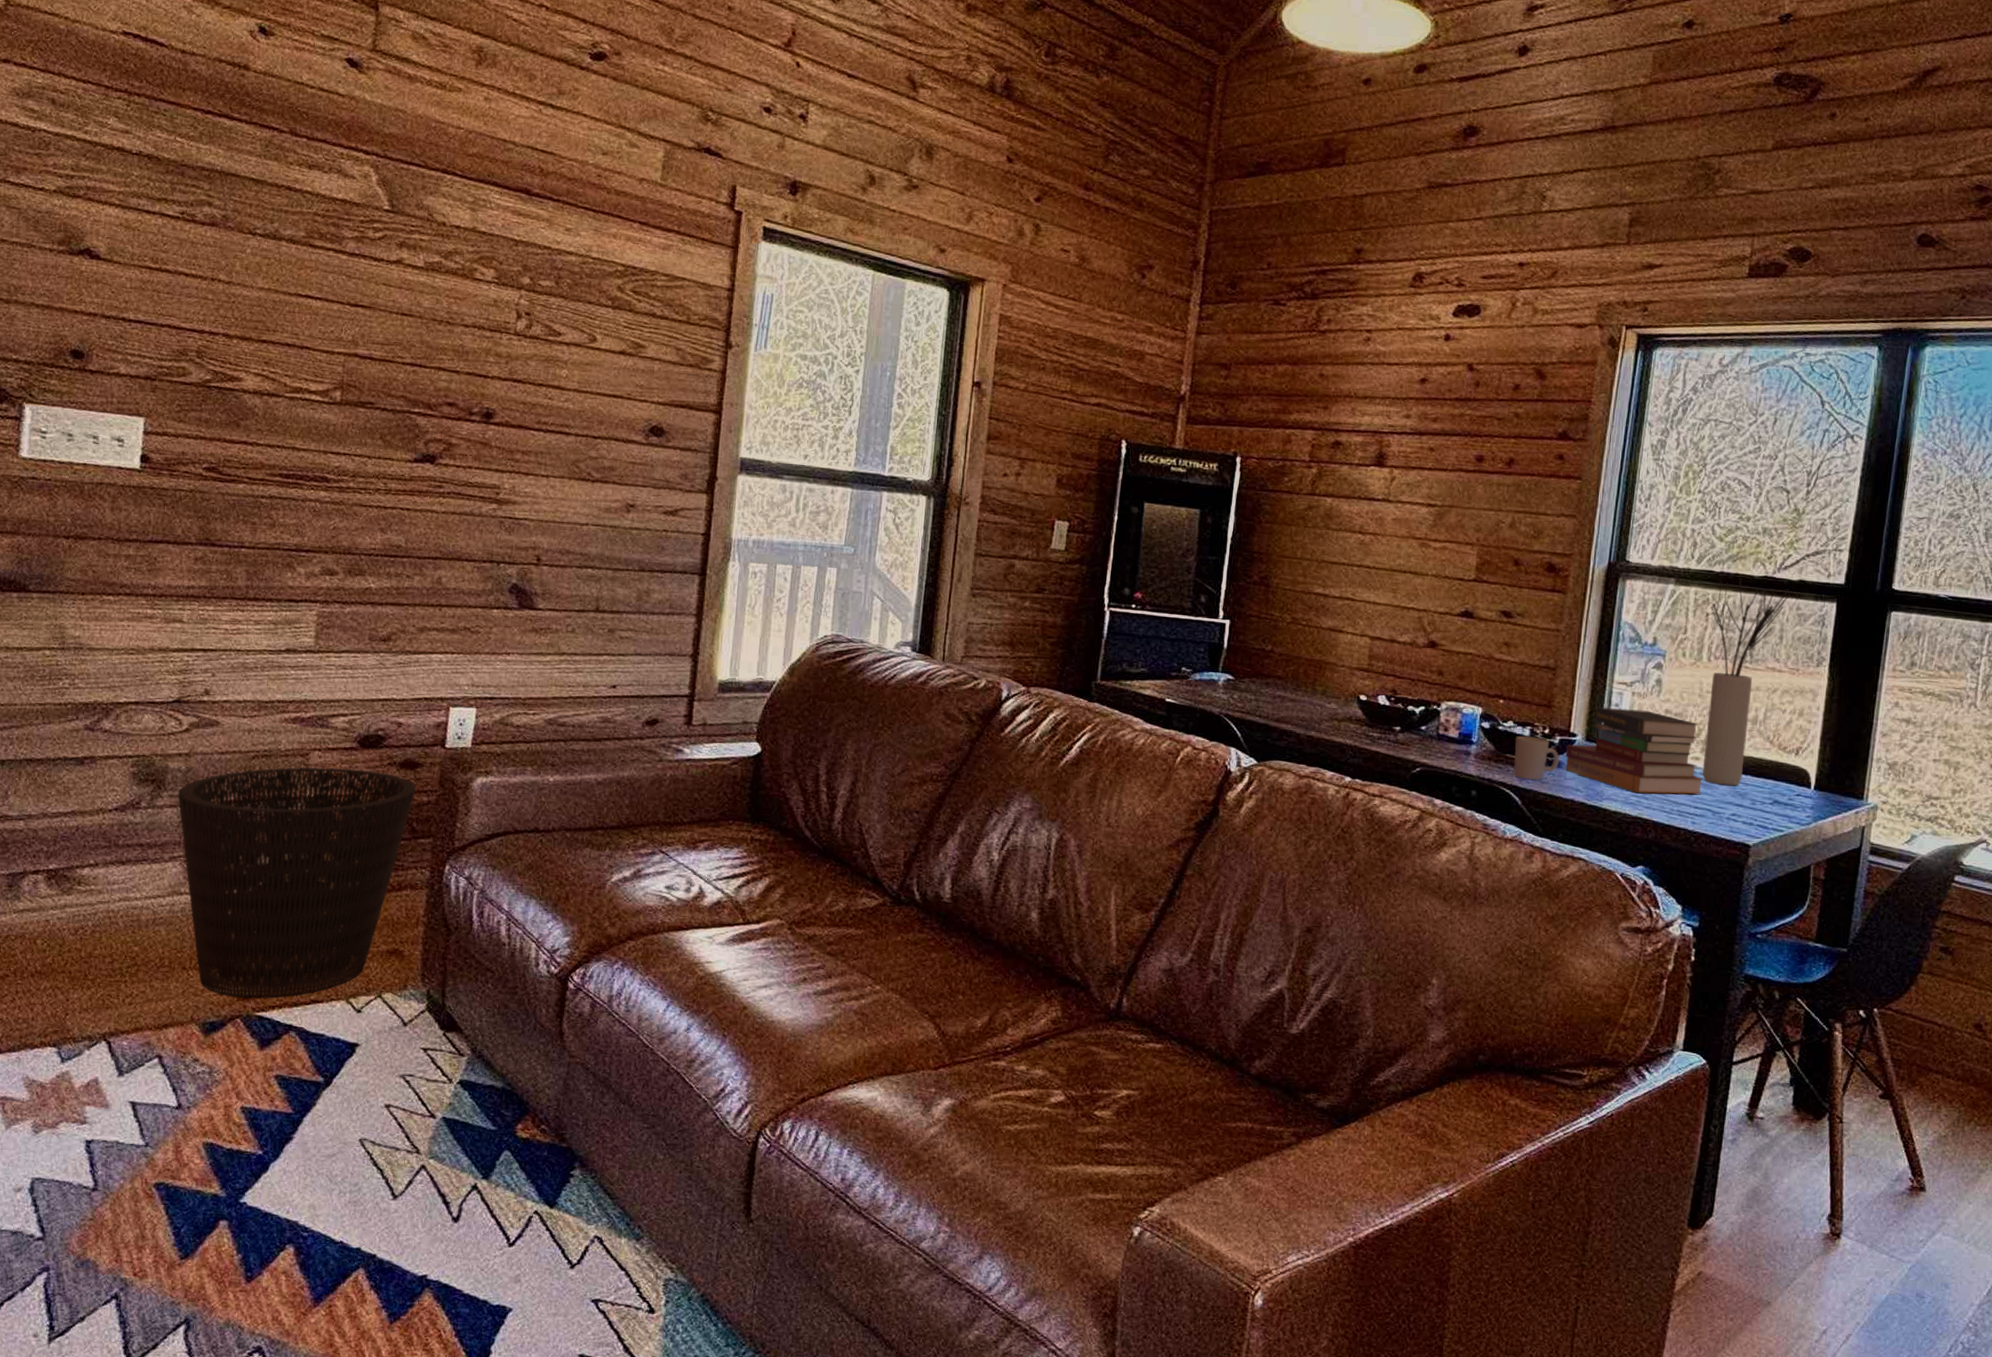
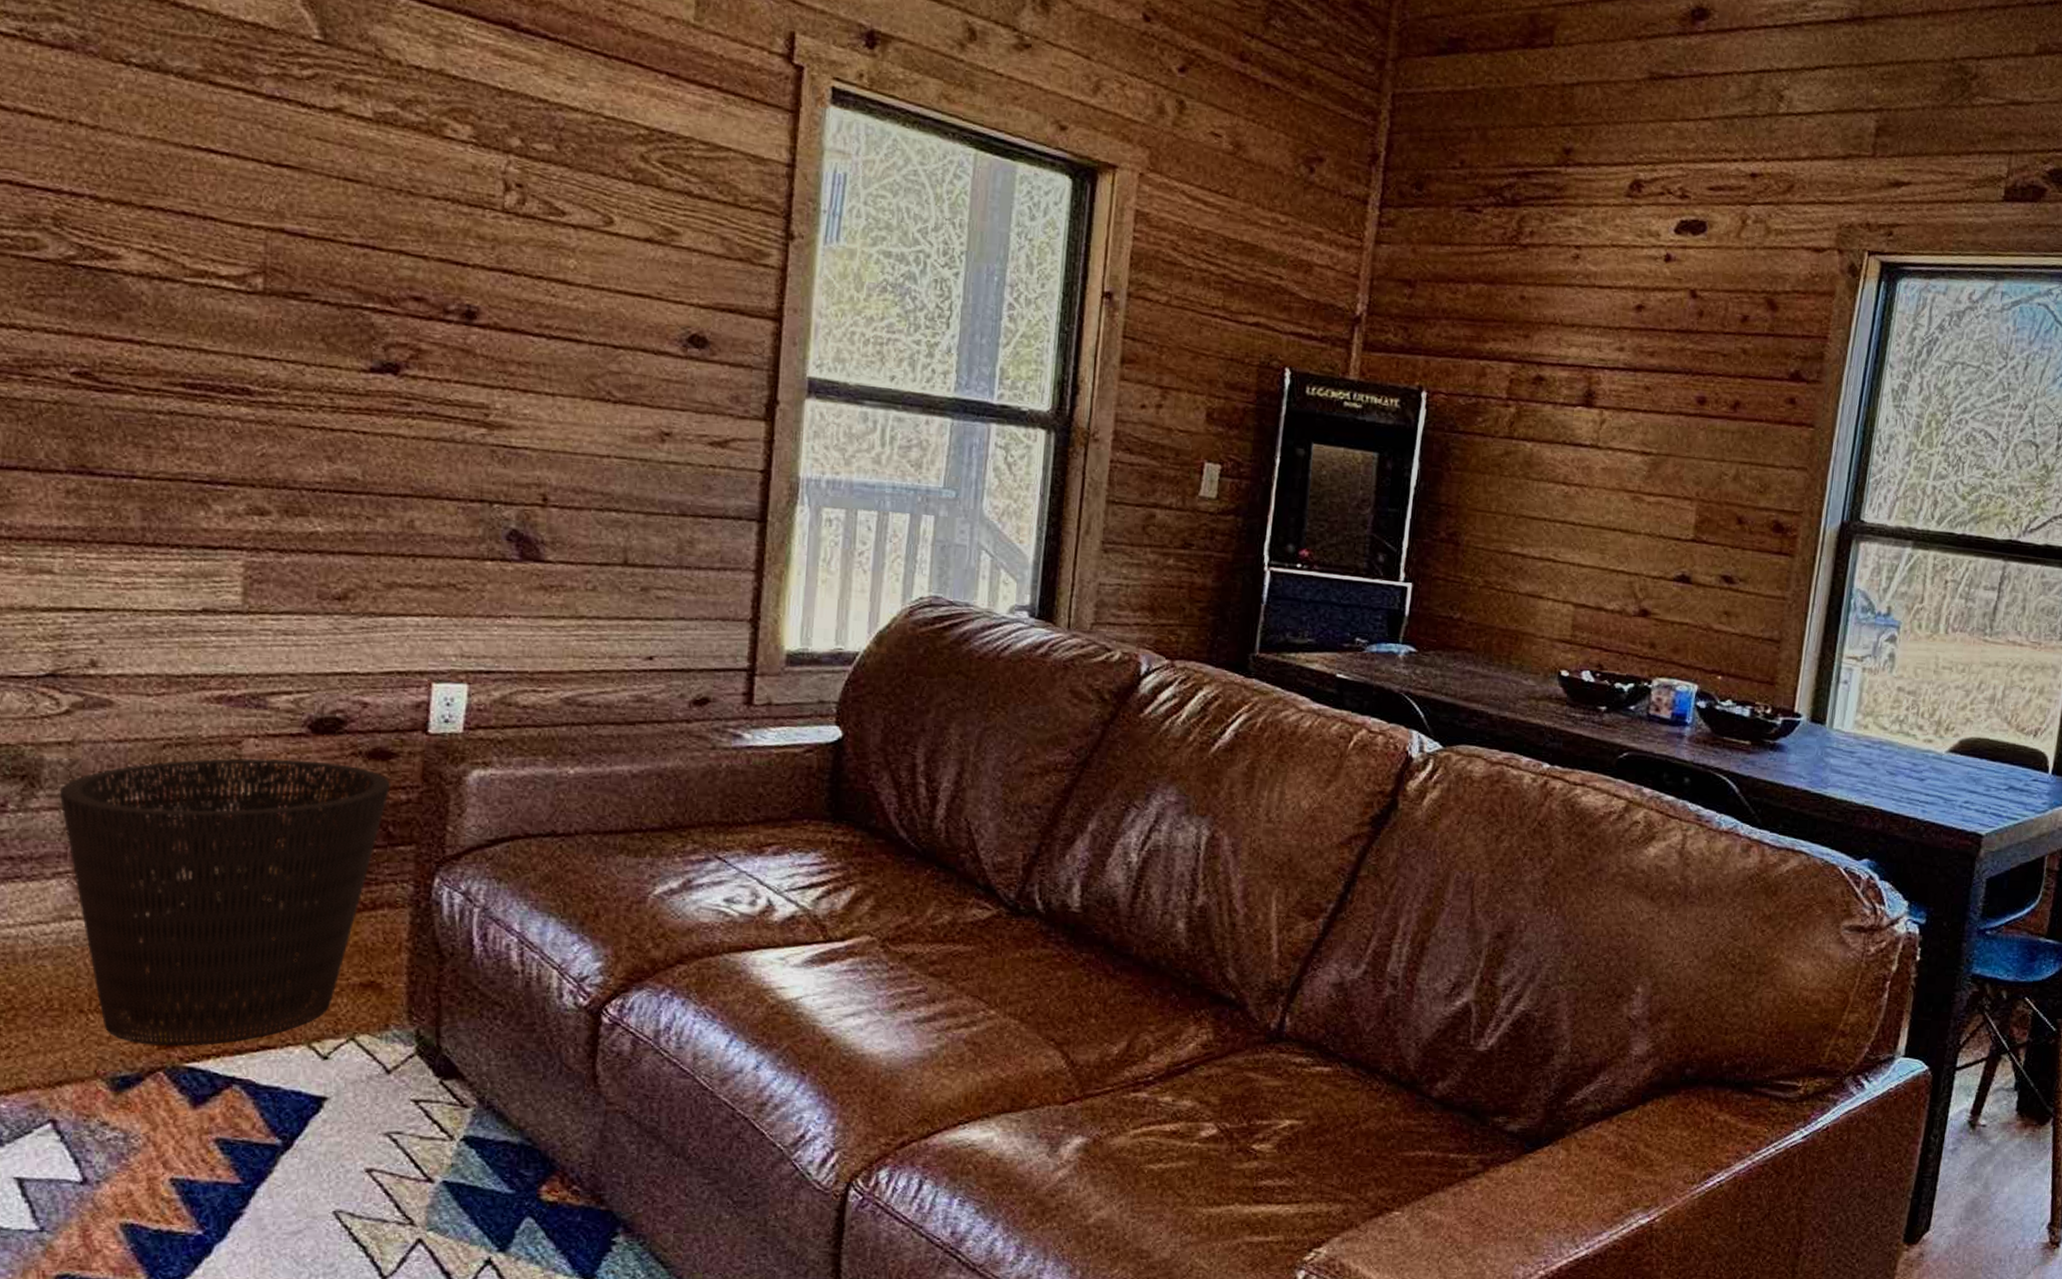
mug: present [1513,735,1559,781] -> none [1731,716,1782,767]
books: present [1566,707,1703,795] -> none [1788,684,1936,781]
vase: present [1702,577,1791,786] -> none [1934,540,2036,771]

